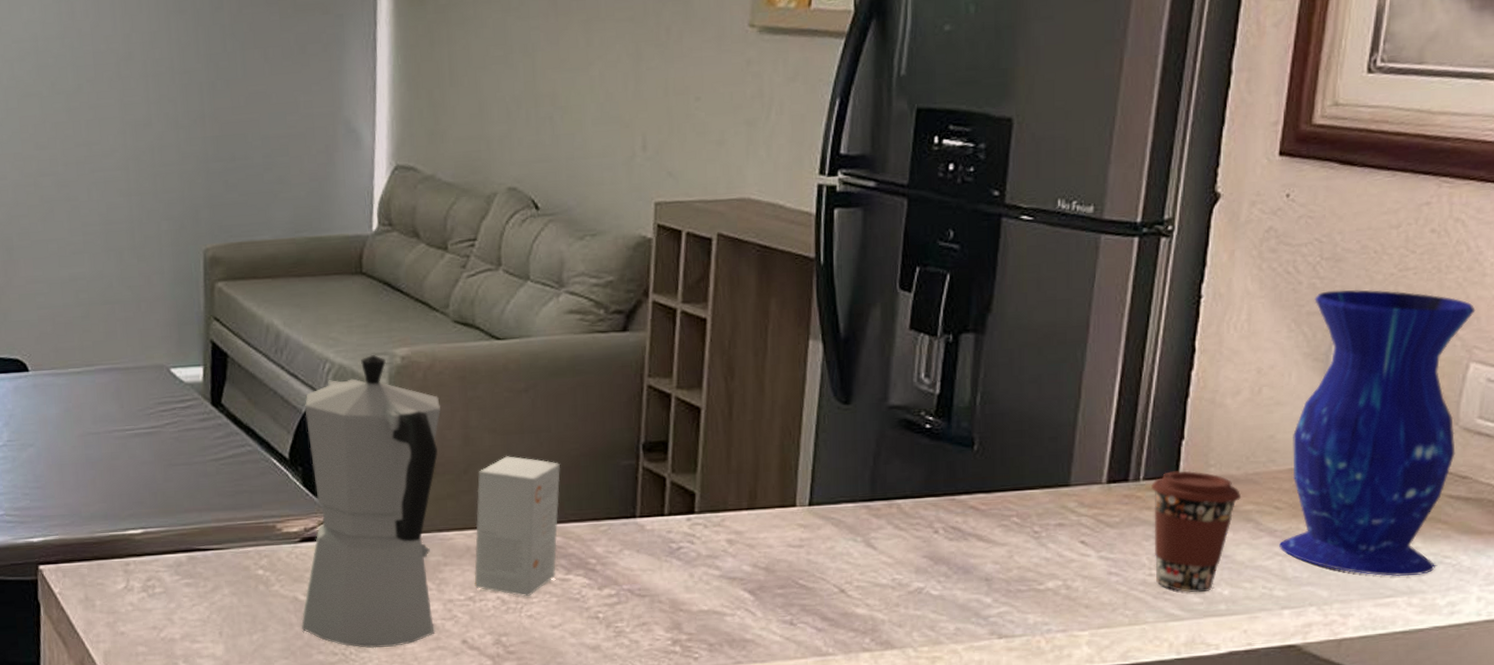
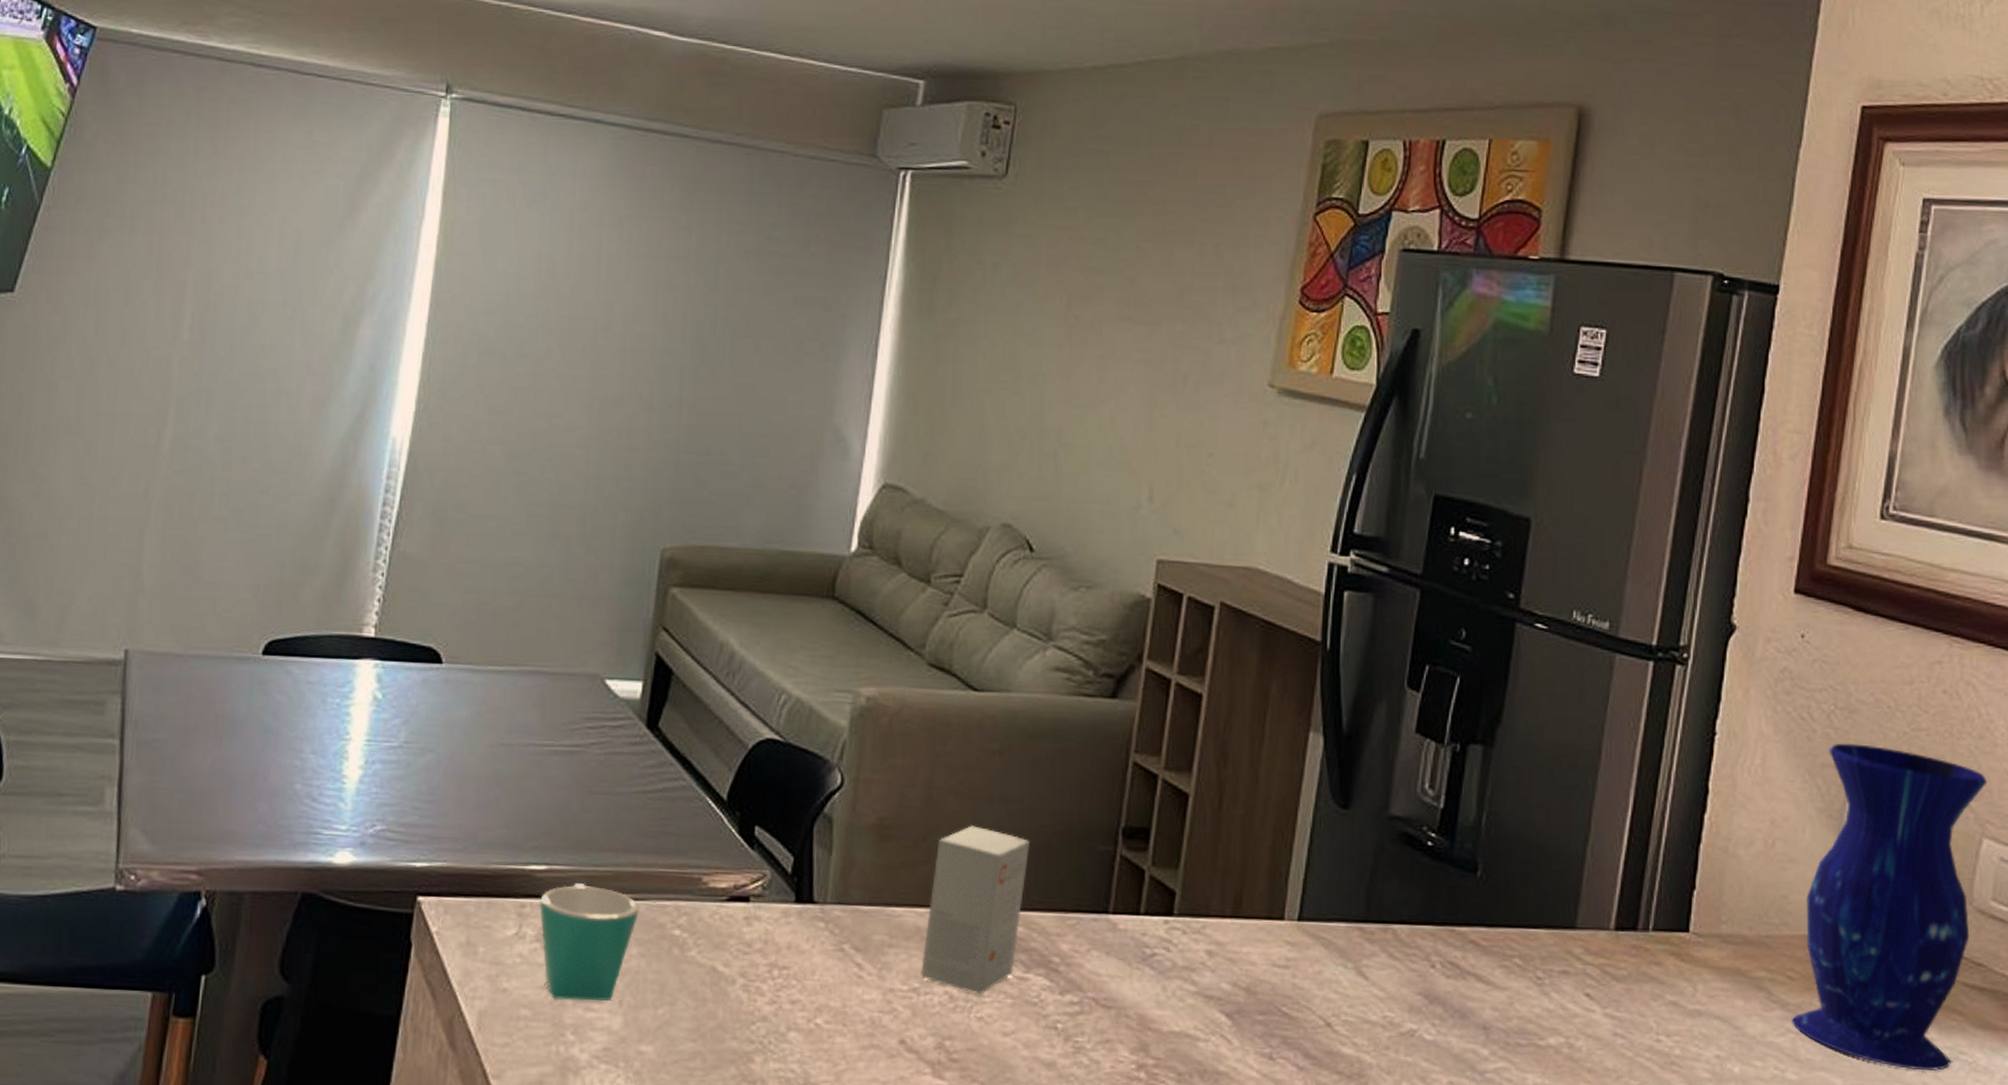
mug: none [140,540,226,636] -> present [539,883,639,1001]
moka pot: present [301,354,441,649] -> none [716,690,904,1040]
coffee cup: present [1151,471,1242,593] -> none [1661,924,1754,1067]

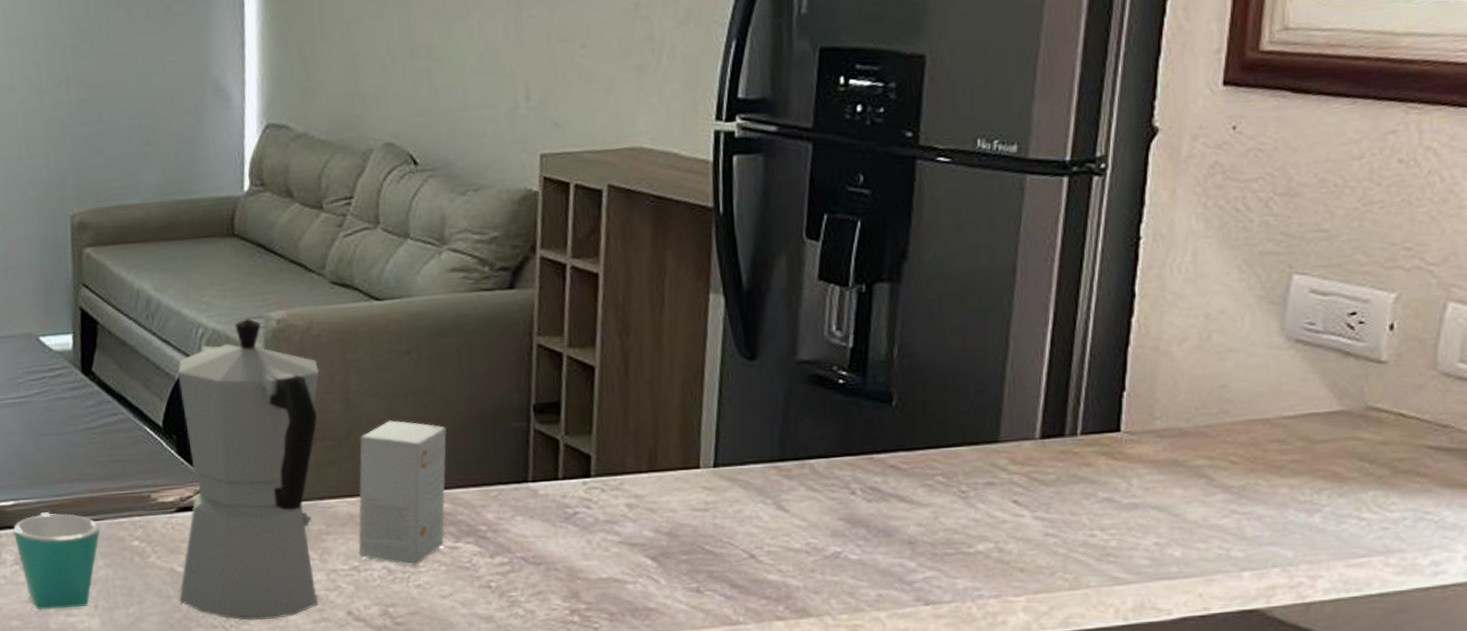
moka pot: none [716,690,904,1040] -> present [178,318,319,621]
vase: present [1792,743,1988,1071] -> none [1236,226,1452,535]

